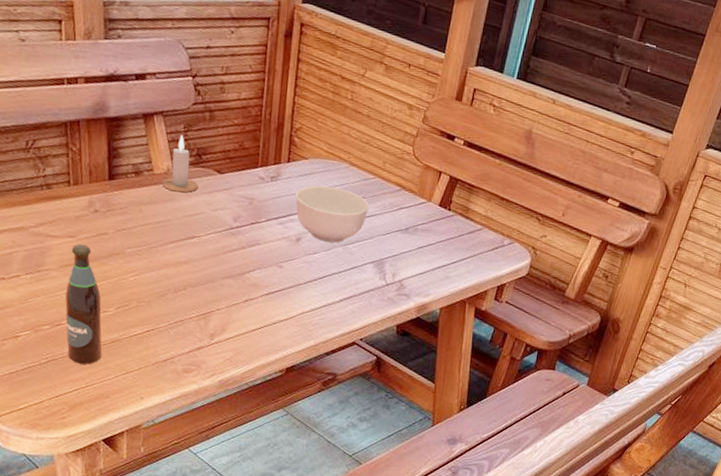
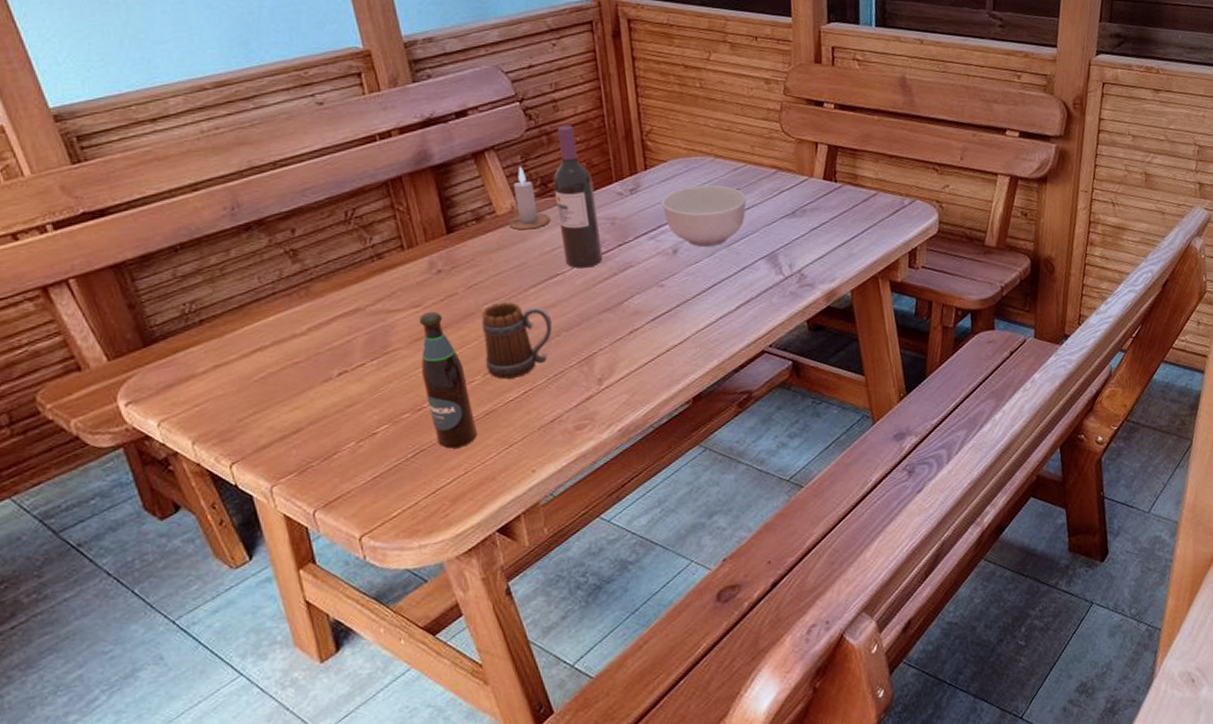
beer mug: none [119,249,183,317] -> present [481,301,553,379]
wine bottle: none [203,106,242,237] -> present [553,125,603,269]

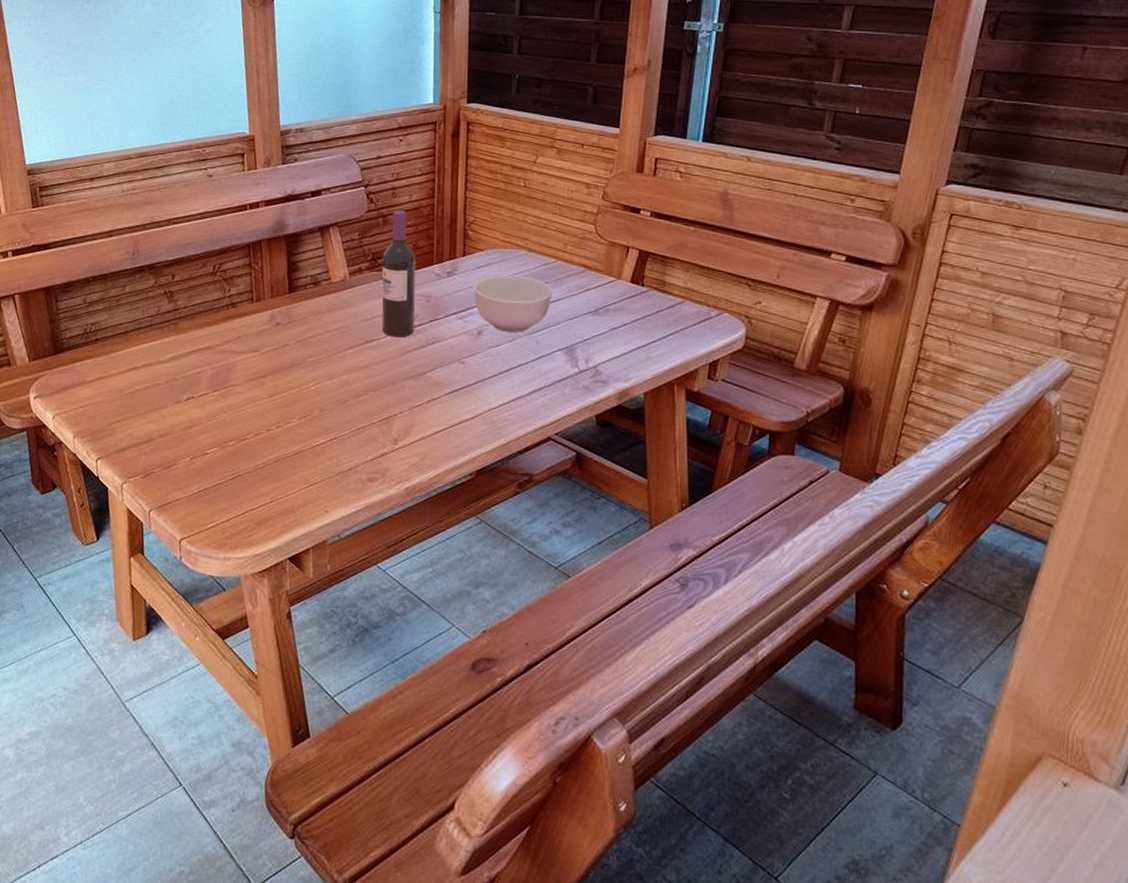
bottle: present [418,311,478,449] -> none [249,357,286,479]
beer mug: present [481,301,553,379] -> none [301,357,363,426]
candle: present [507,166,551,230] -> none [338,242,375,298]

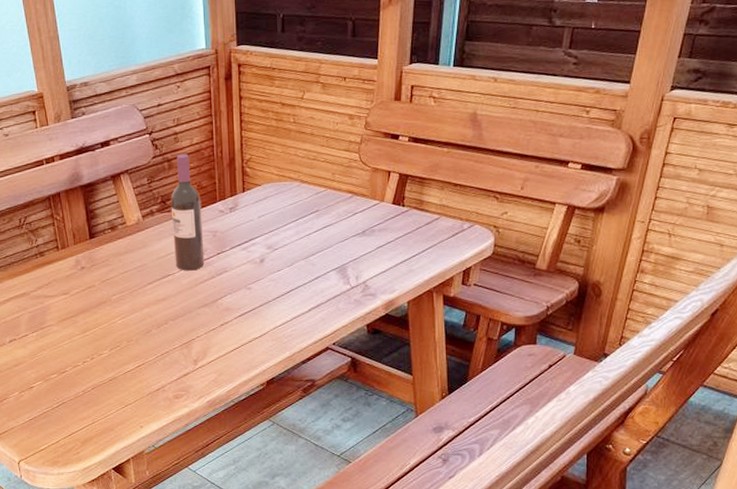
bowl: present [473,275,553,332] -> none [254,206,324,258]

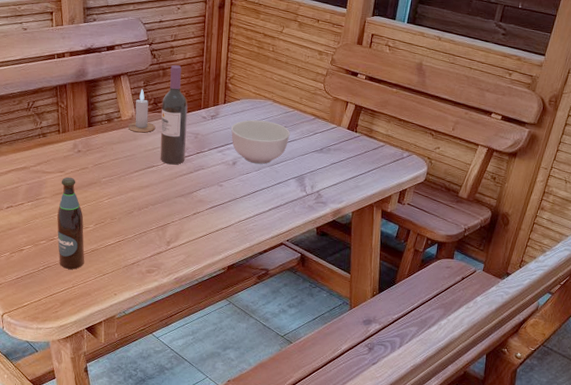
bottle: none [66,298,103,404] -> present [56,177,85,269]
candle: none [134,186,167,238] -> present [127,89,156,133]
bowl: none [254,206,324,258] -> present [231,120,290,164]

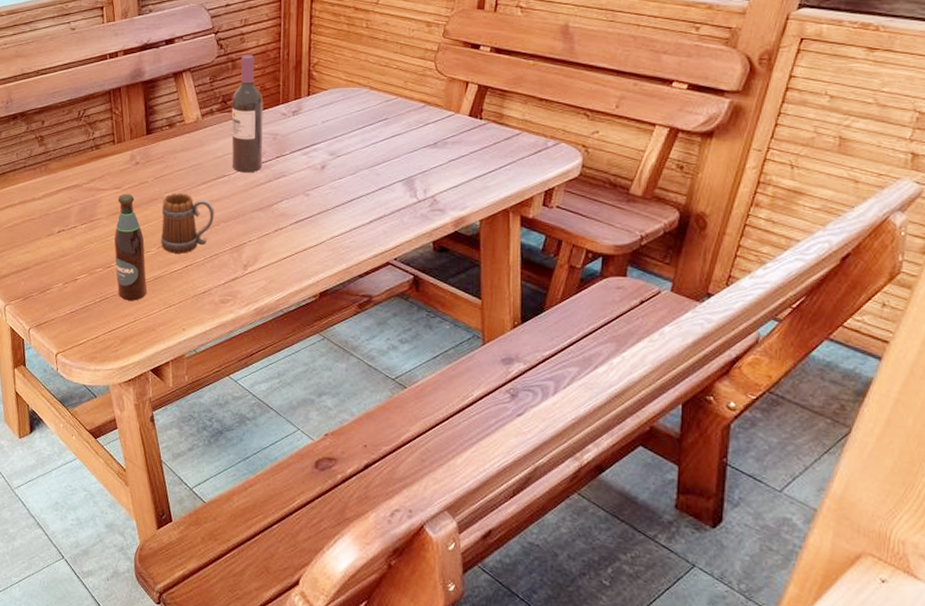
beer mug: none [97,178,145,231] -> present [160,192,215,254]
candle: present [127,89,156,133] -> none [192,85,226,137]
bowl: present [231,120,290,164] -> none [317,113,393,166]

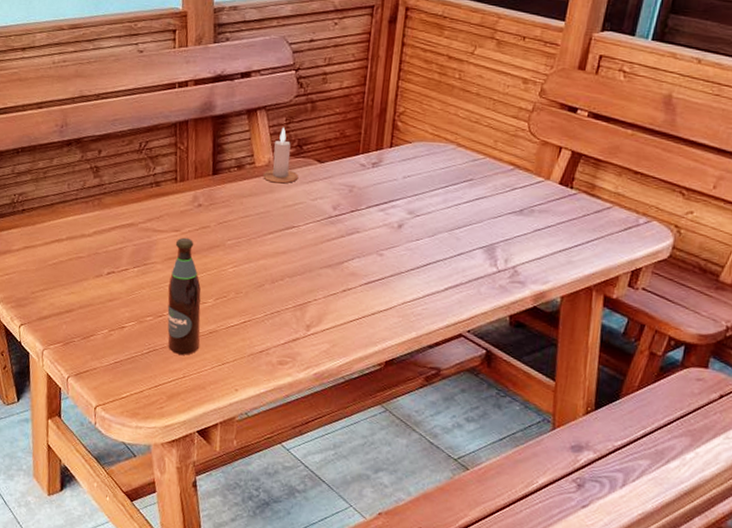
beer mug: present [160,192,215,254] -> none [218,241,280,308]
candle: none [192,85,226,137] -> present [262,127,299,184]
wine bottle: present [231,55,264,173] -> none [302,97,343,226]

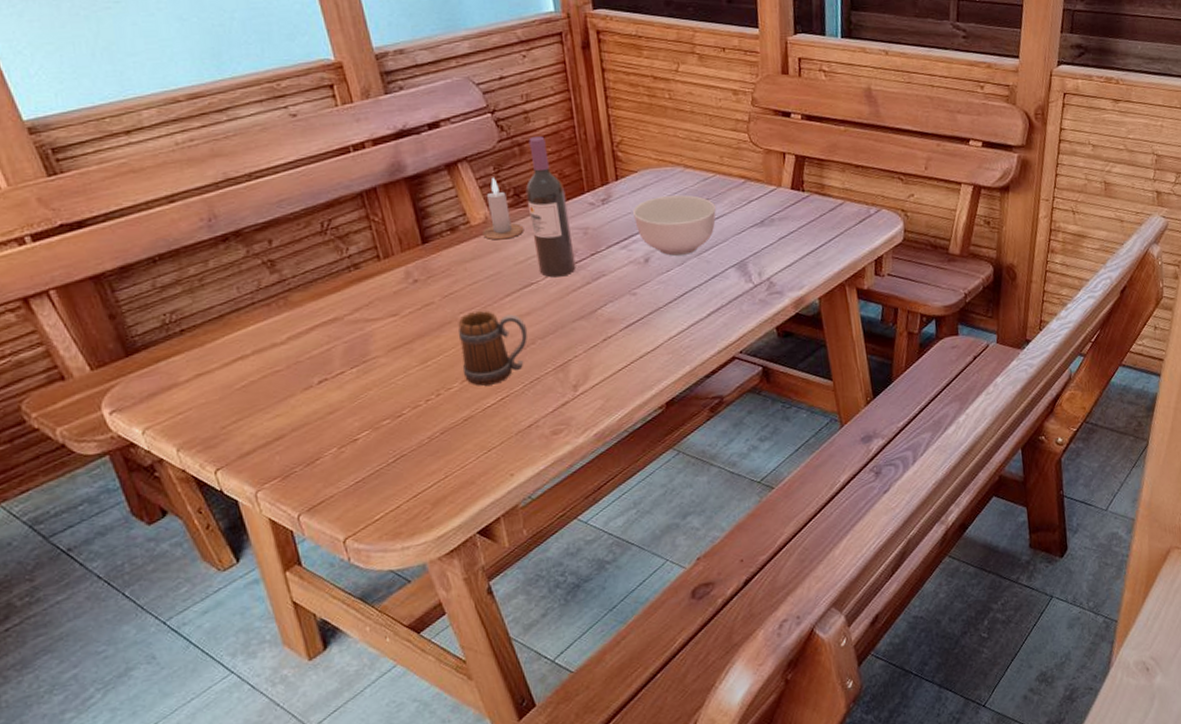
bottle: present [167,237,201,355] -> none [396,320,457,454]
beer mug: none [218,241,280,308] -> present [458,310,528,386]
wine bottle: none [302,97,343,226] -> present [525,136,576,278]
bowl: none [397,169,478,228] -> present [632,195,716,256]

